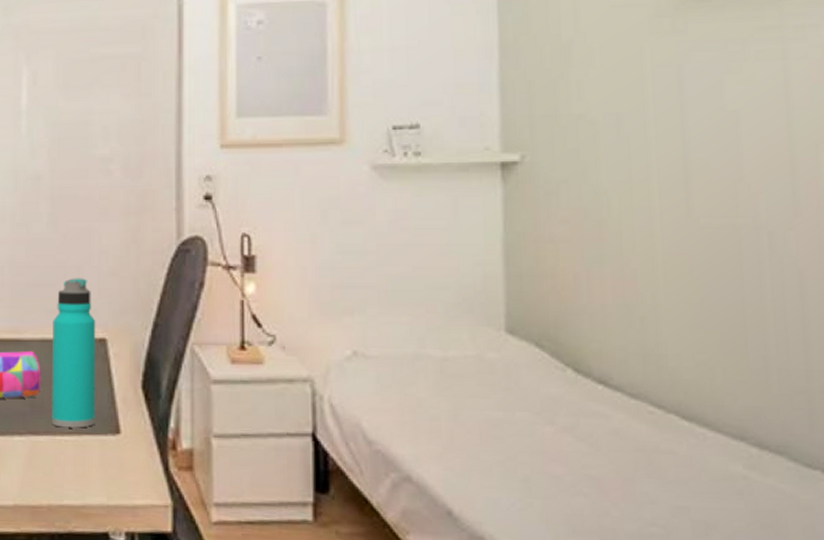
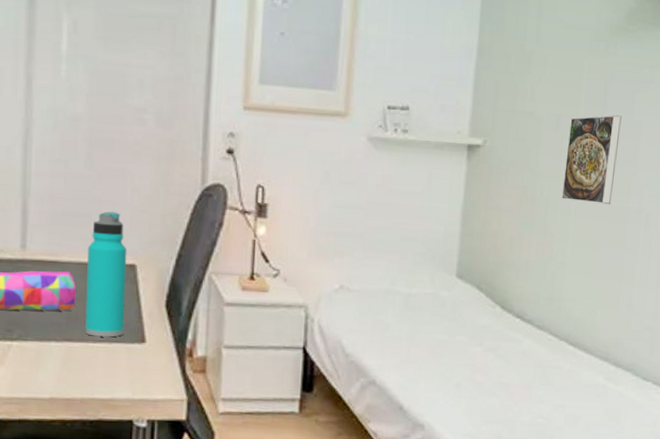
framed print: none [636,106,713,223] -> present [561,115,622,205]

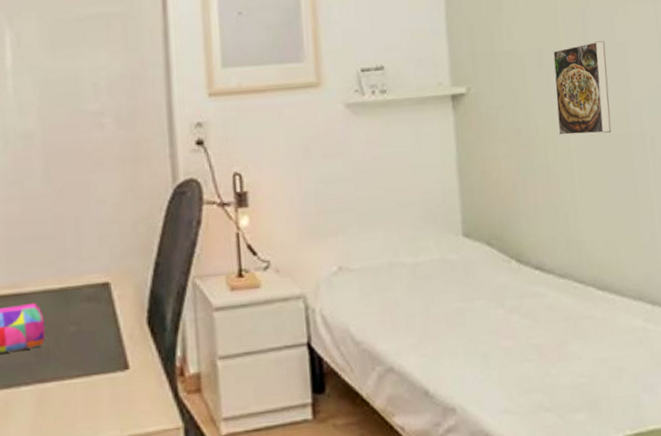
water bottle: present [85,211,127,337] -> none [54,228,104,372]

